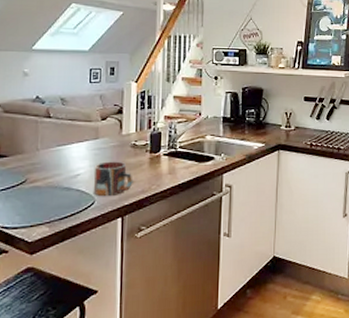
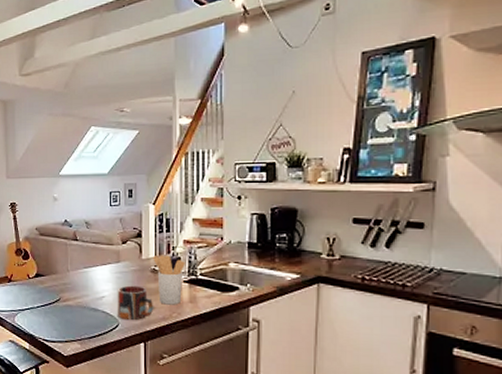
utensil holder: none [134,130,165,178] -> present [153,255,185,305]

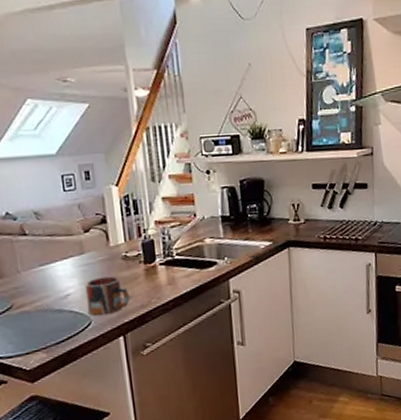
utensil holder: present [153,255,185,305] -> none [123,238,160,292]

